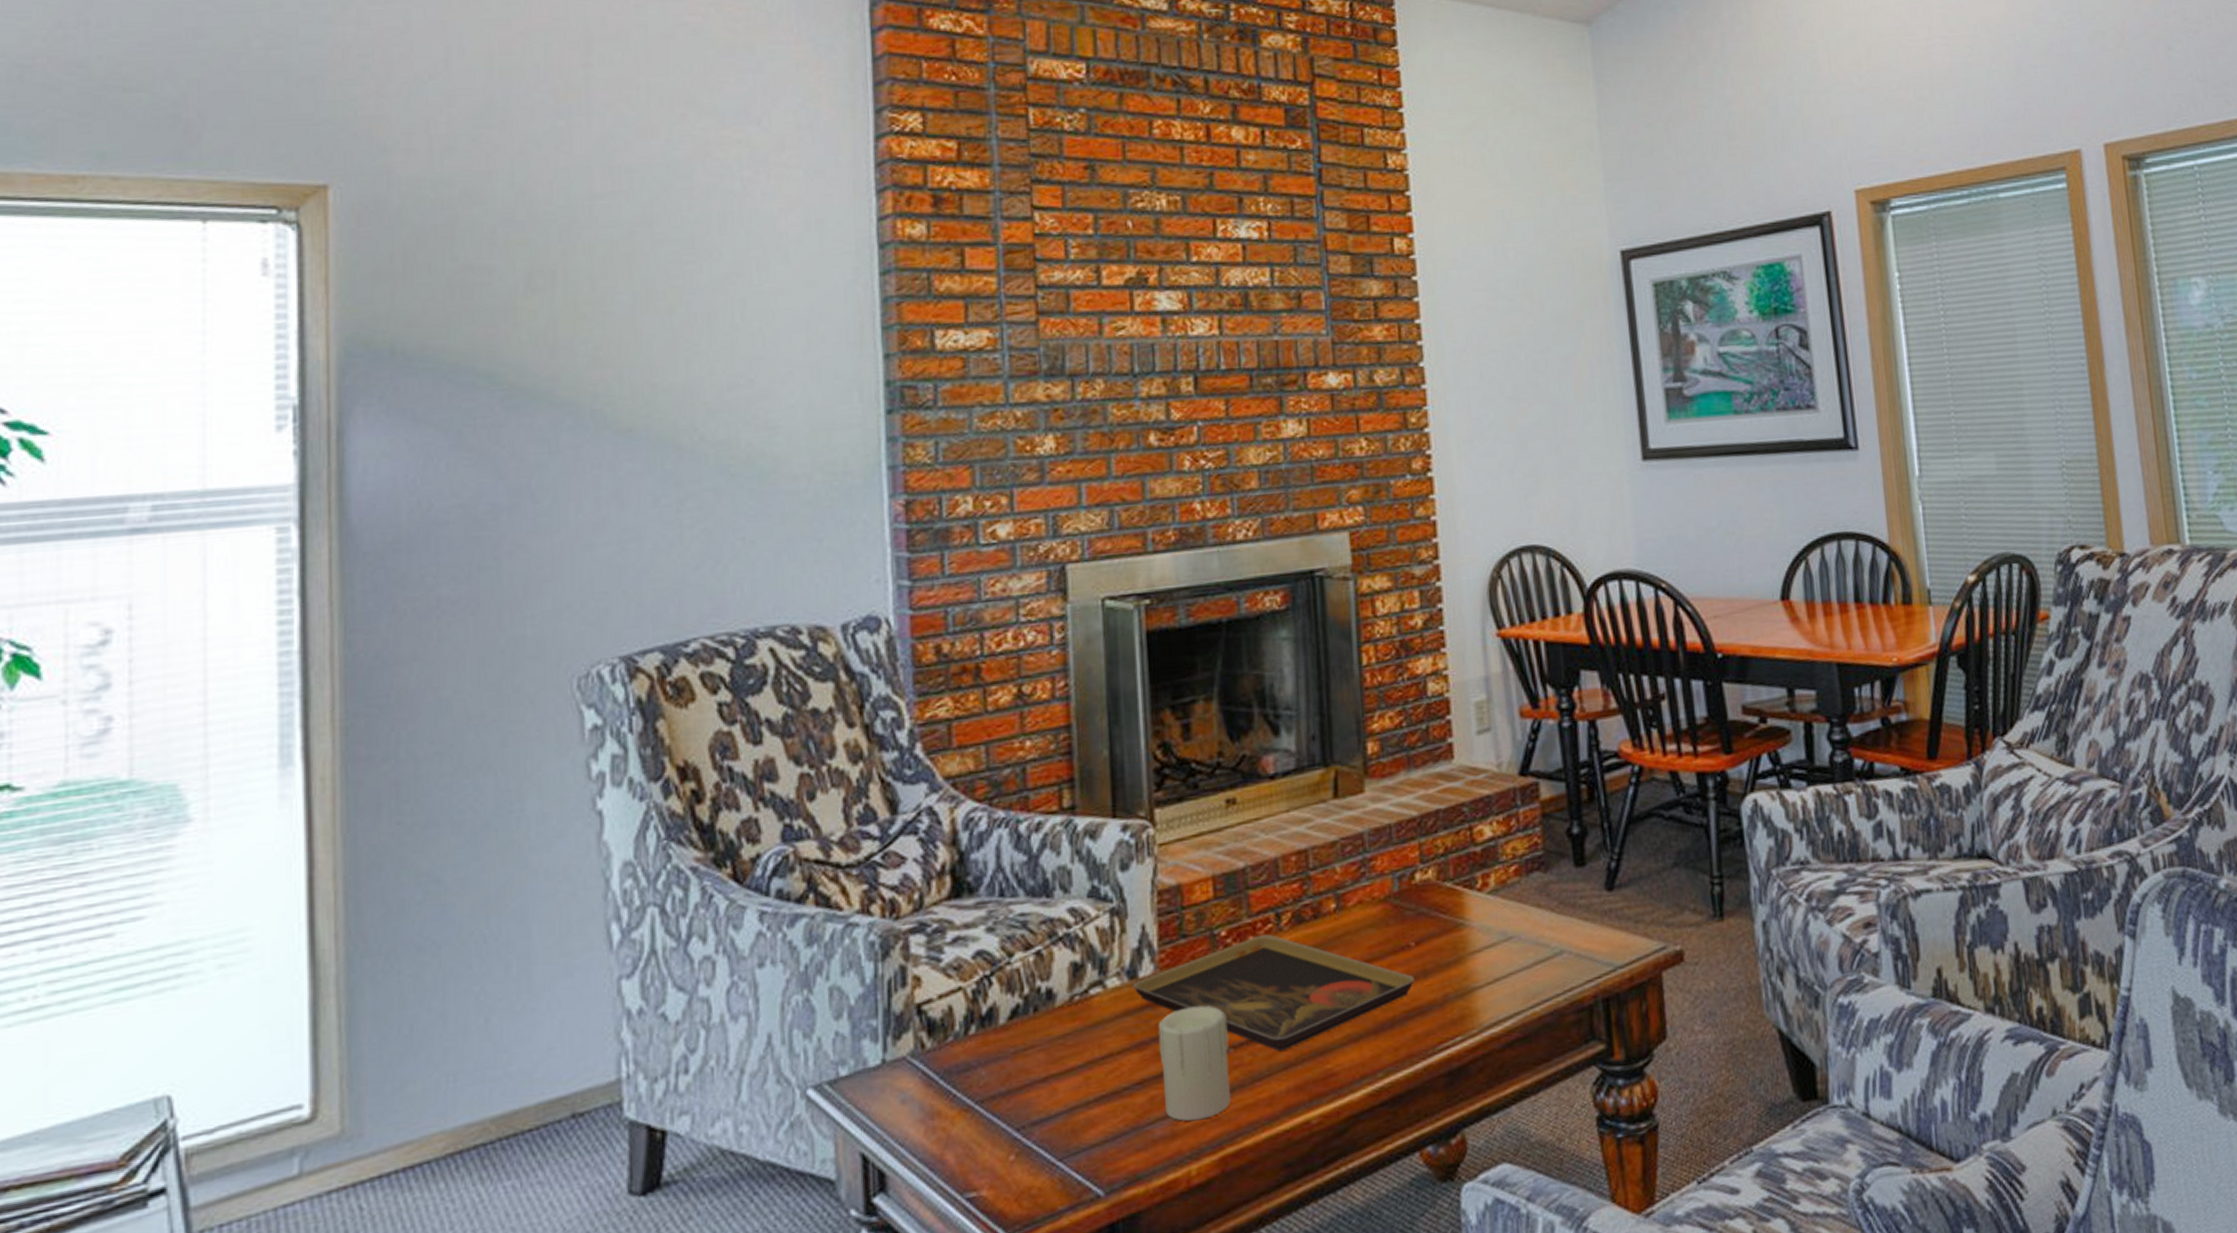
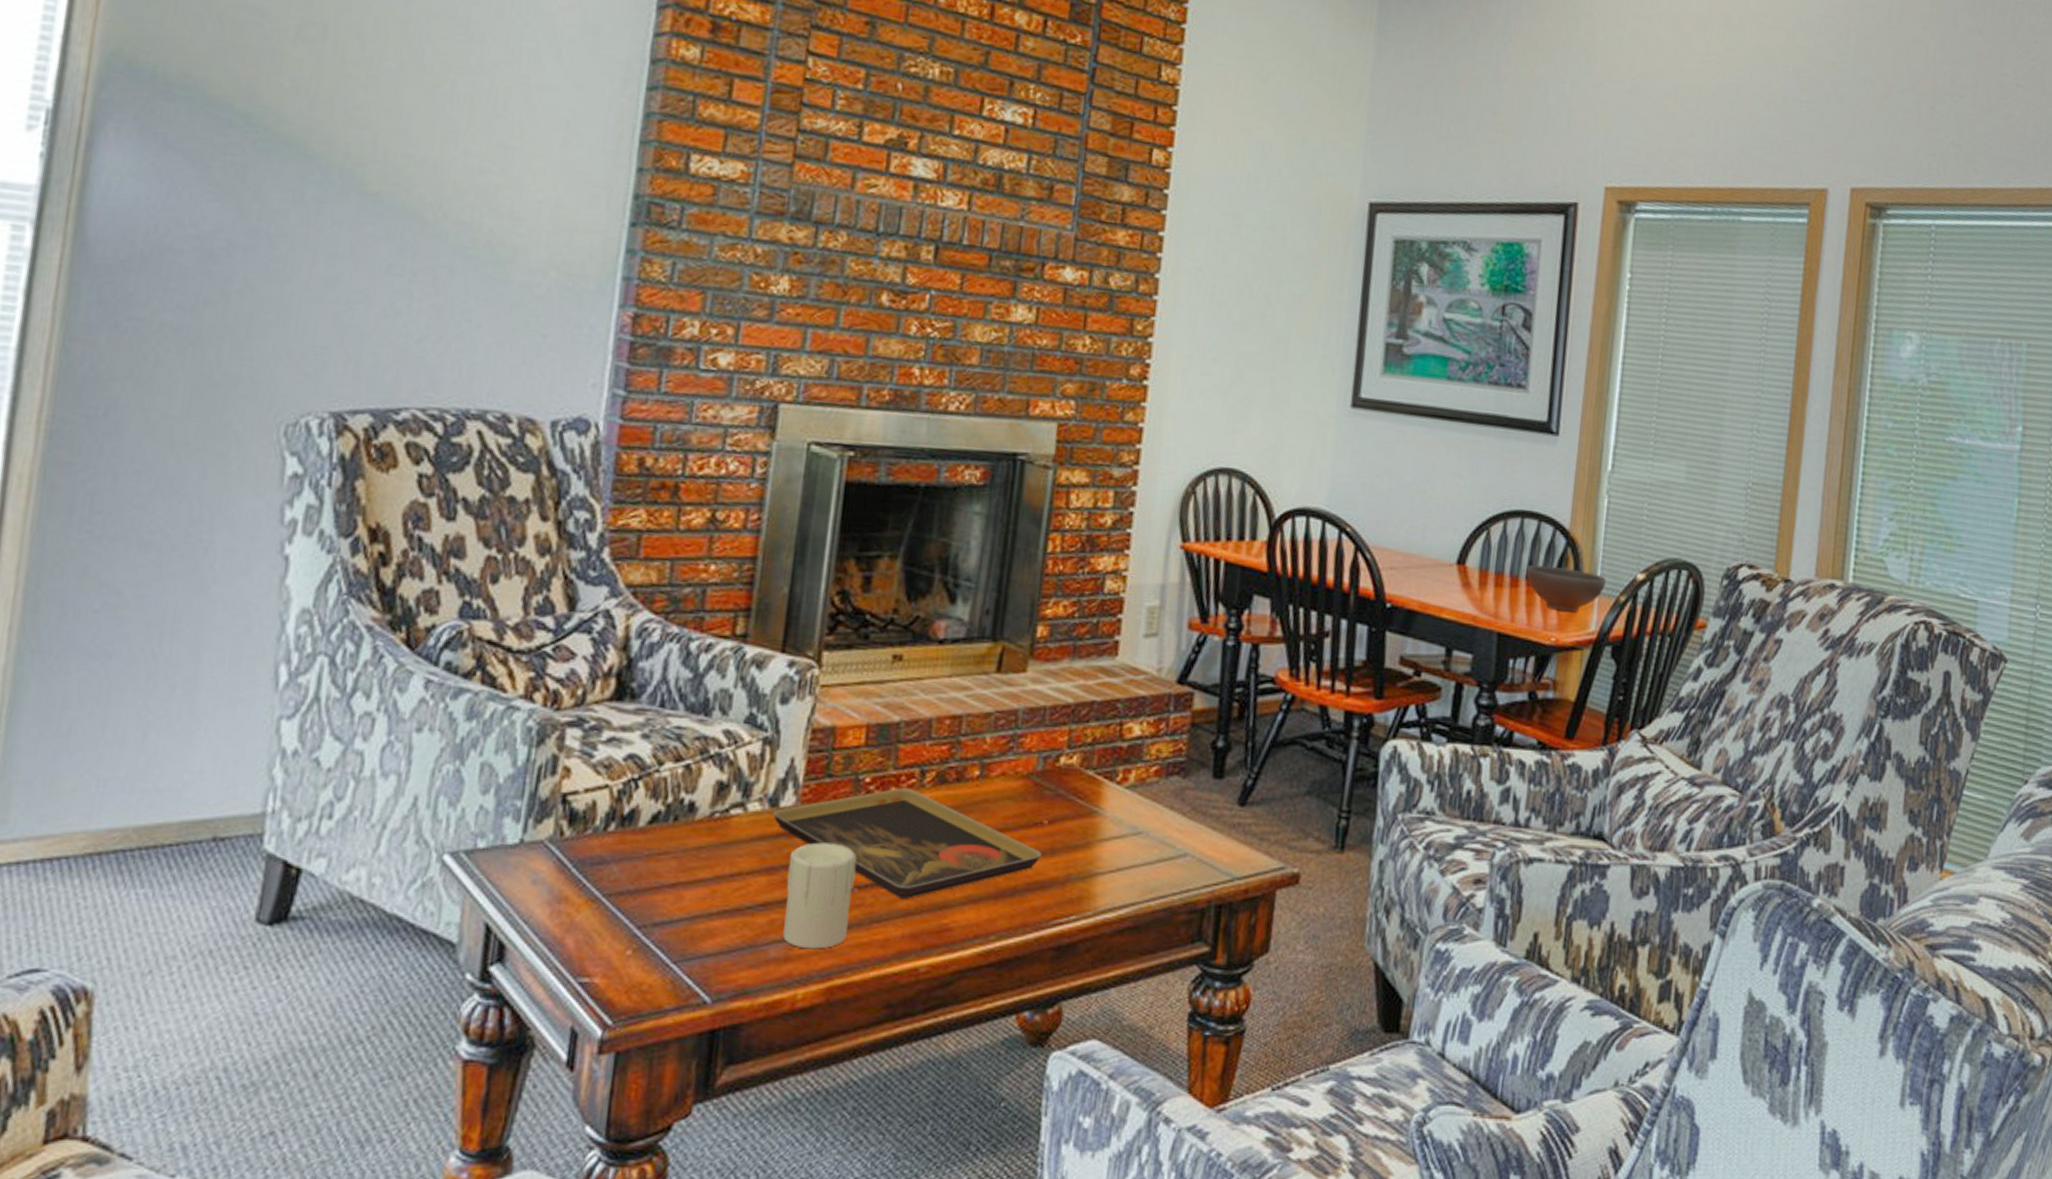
bowl: none [1852,583,1938,629] -> present [1525,564,1607,612]

